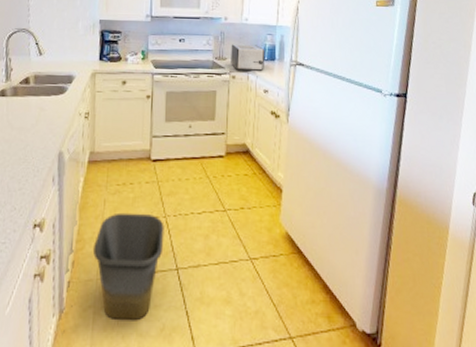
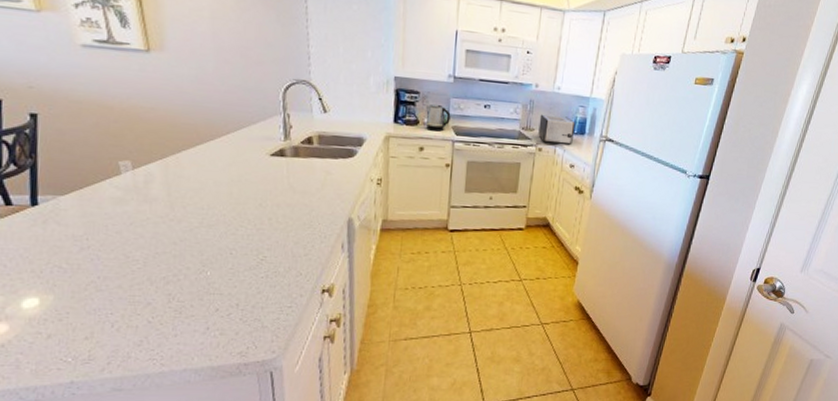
waste bin: present [92,212,164,321] -> none [385,280,459,377]
kettle: none [127,41,150,66] -> present [426,103,451,132]

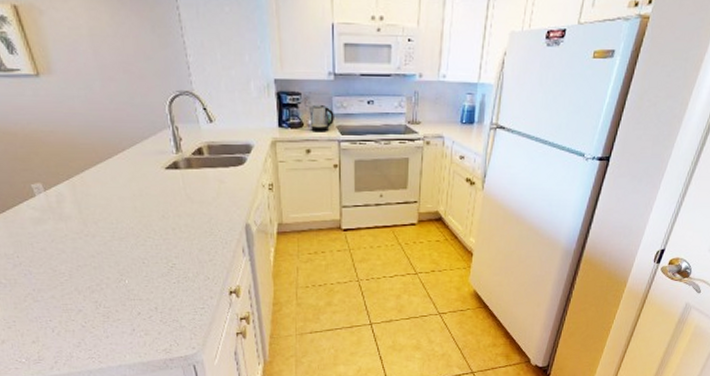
toaster: present [538,114,576,146] -> none [425,106,464,137]

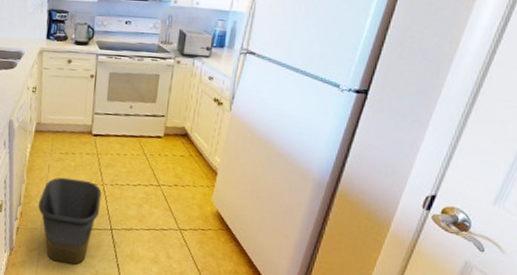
waste bin: none [289,278,358,366] -> present [38,177,102,265]
toaster: none [425,106,464,137] -> present [176,29,215,59]

